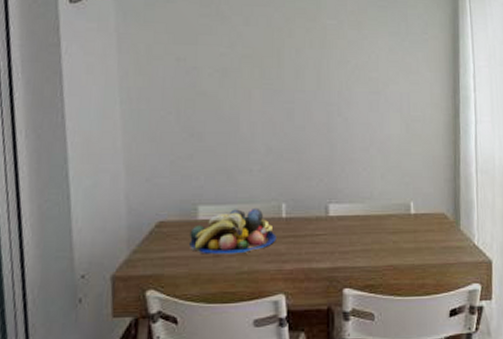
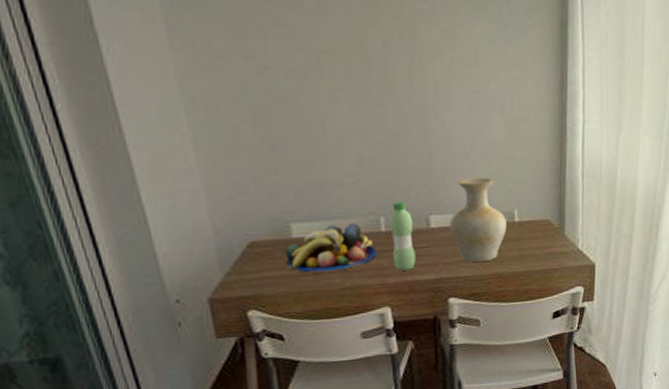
water bottle: none [290,189,313,257] -> present [389,201,416,271]
vase: none [347,170,403,252] -> present [449,177,507,262]

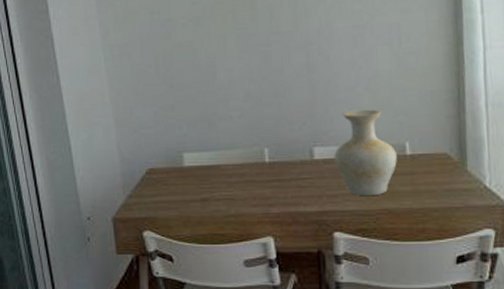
fruit bowl: present [285,222,377,272] -> none [178,153,261,199]
water bottle: present [389,201,416,271] -> none [272,133,299,201]

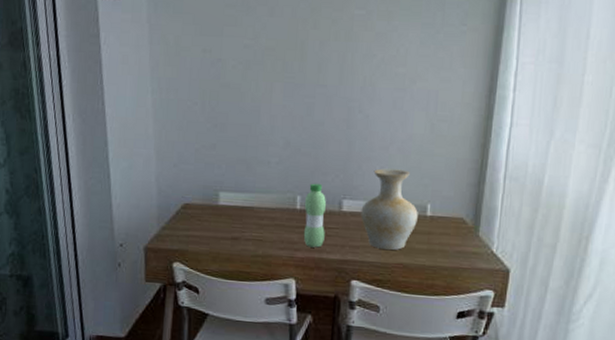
water bottle: none [272,133,299,201] -> present [303,183,326,248]

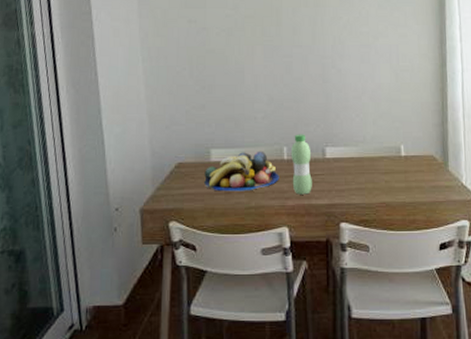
fruit bowl: none [211,197,290,239] -> present [204,151,280,192]
vase: present [360,168,418,250] -> none [343,116,394,190]

